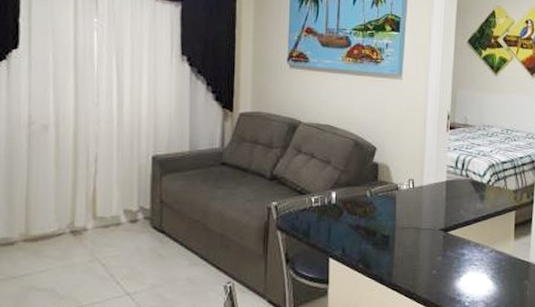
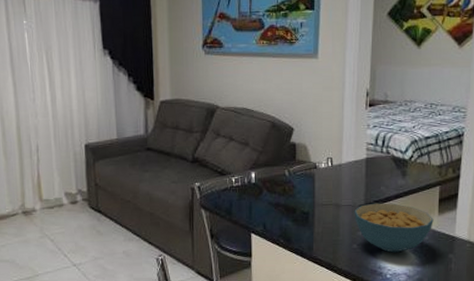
cereal bowl: none [434,227,510,279] -> present [354,203,434,253]

